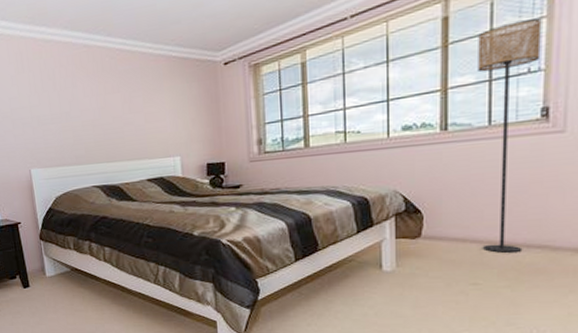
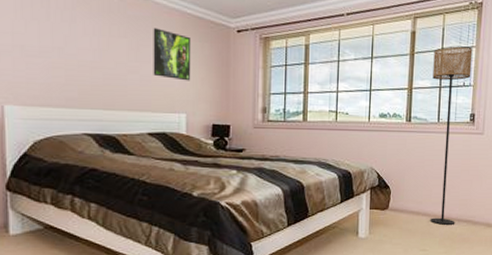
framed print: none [142,77,182,125] -> present [153,28,192,81]

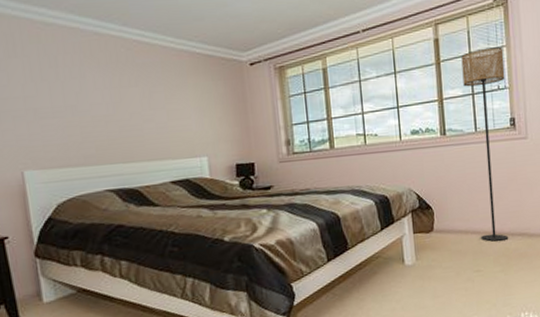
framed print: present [153,28,192,81] -> none [163,72,209,123]

